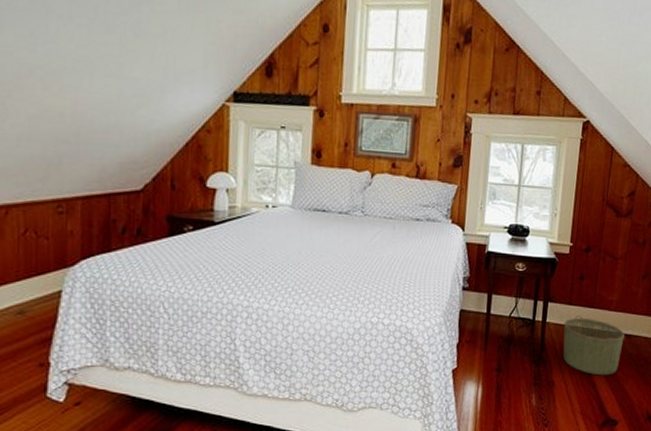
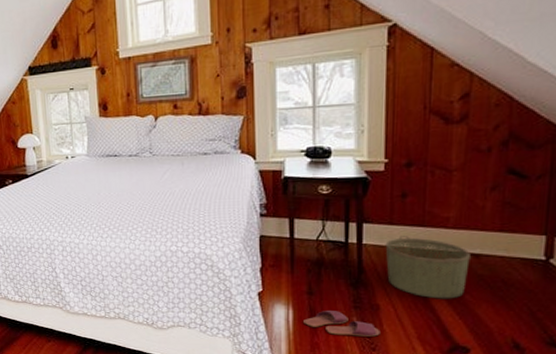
slippers: none [490,388,553,413] -> present [303,311,380,337]

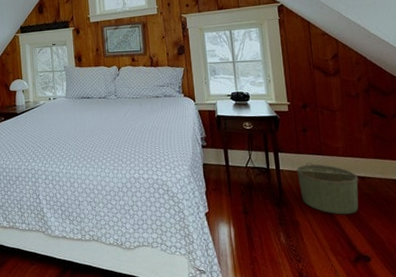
slippers: present [303,311,380,337] -> none [243,227,302,250]

